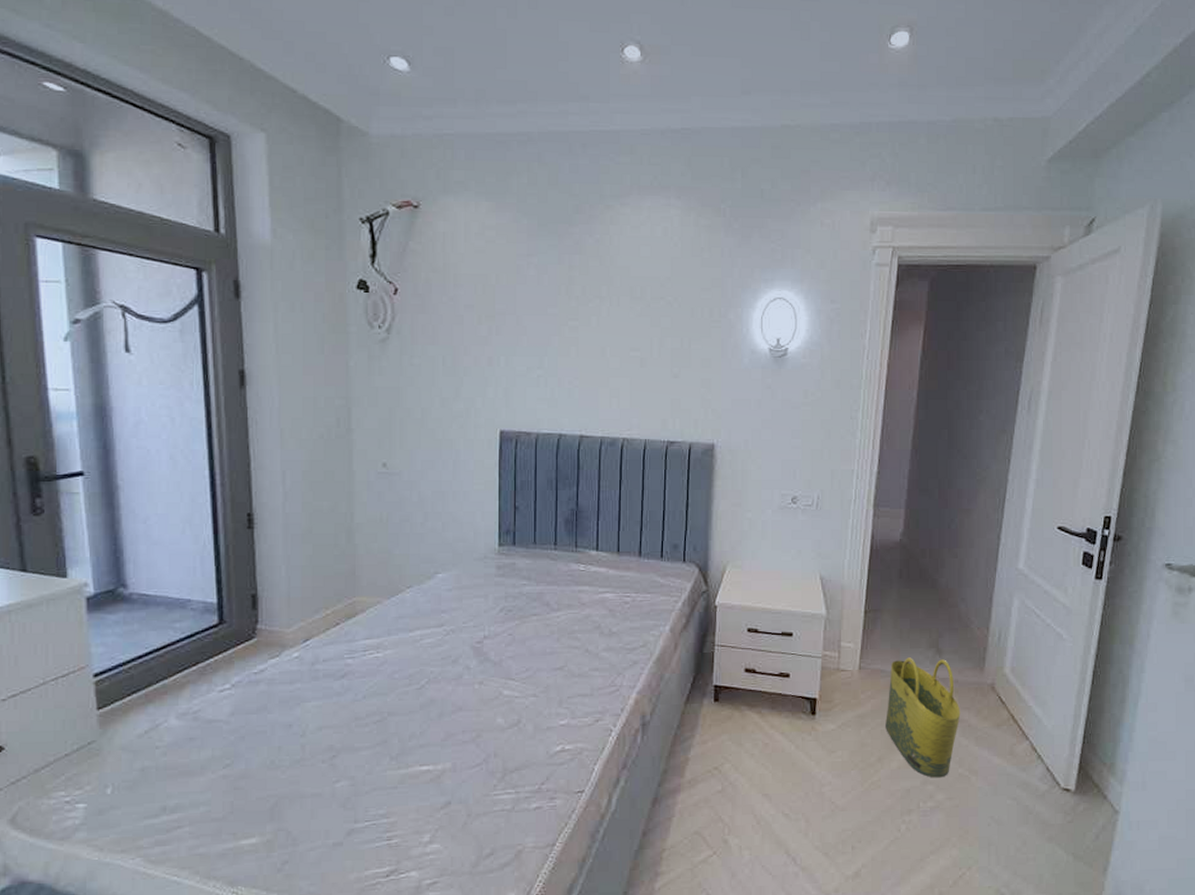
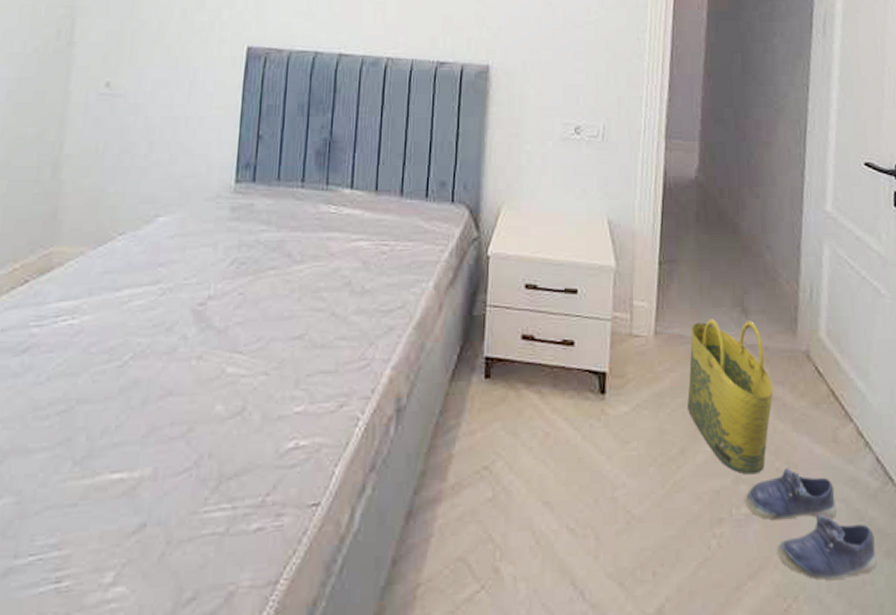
shoe: none [931,773,1039,857] -> present [745,467,877,581]

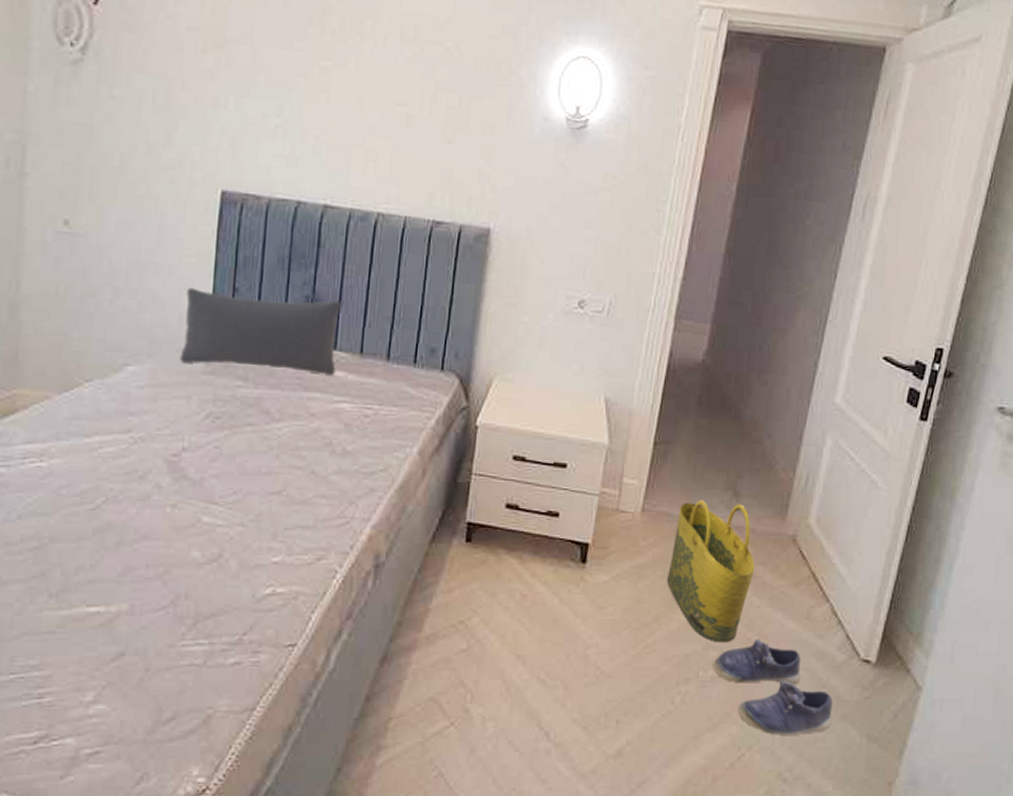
pillow: none [207,138,357,214] -> present [180,287,342,375]

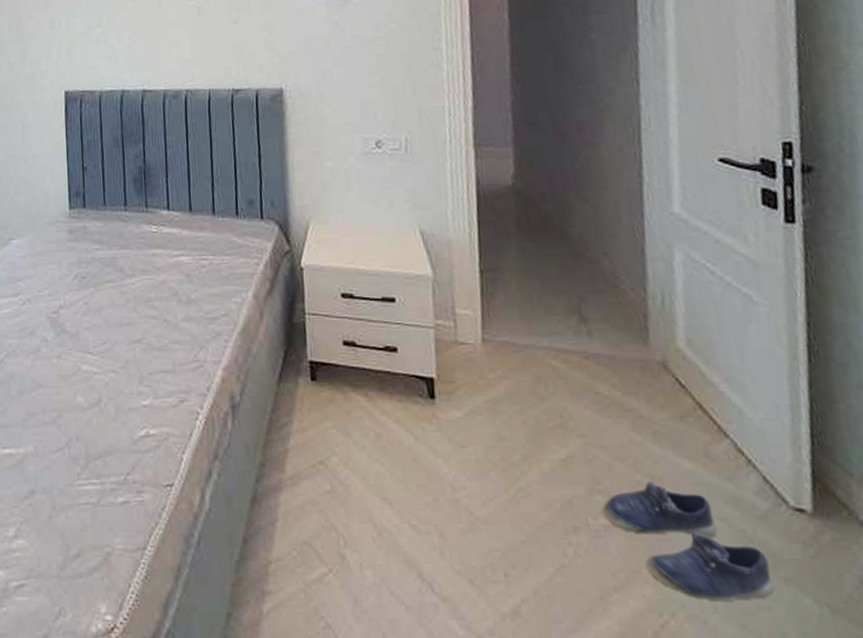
pillow: present [180,287,342,375] -> none [48,167,172,233]
tote bag: present [667,500,756,643] -> none [522,327,627,486]

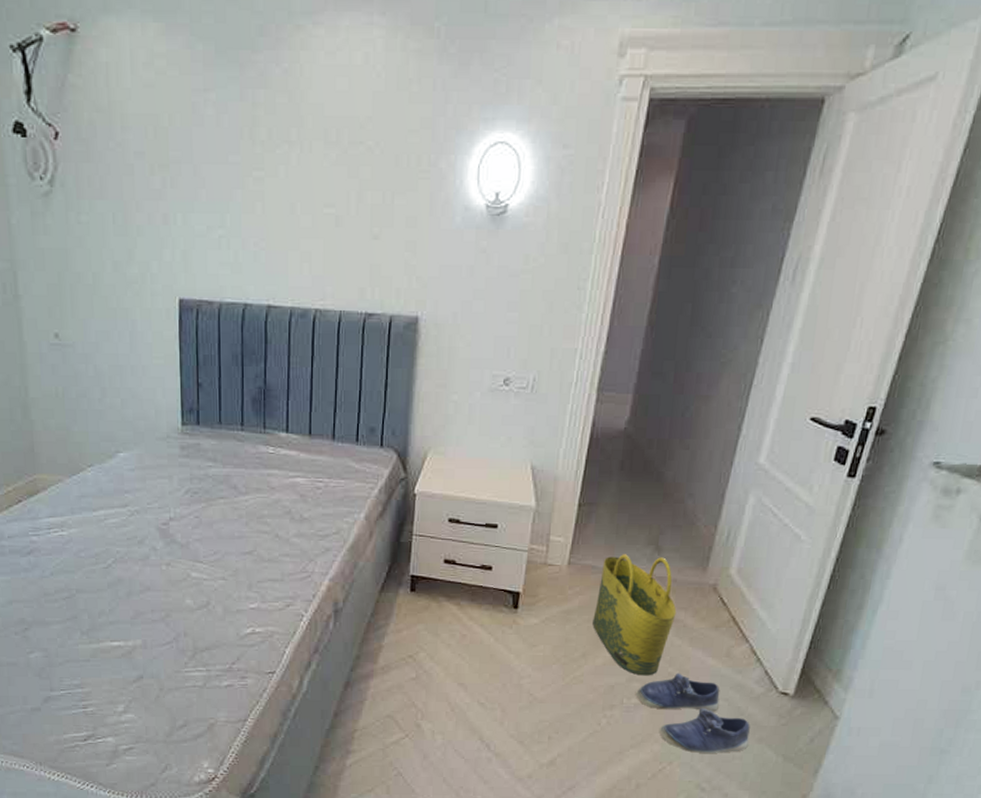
tote bag: none [522,327,627,486] -> present [593,554,677,676]

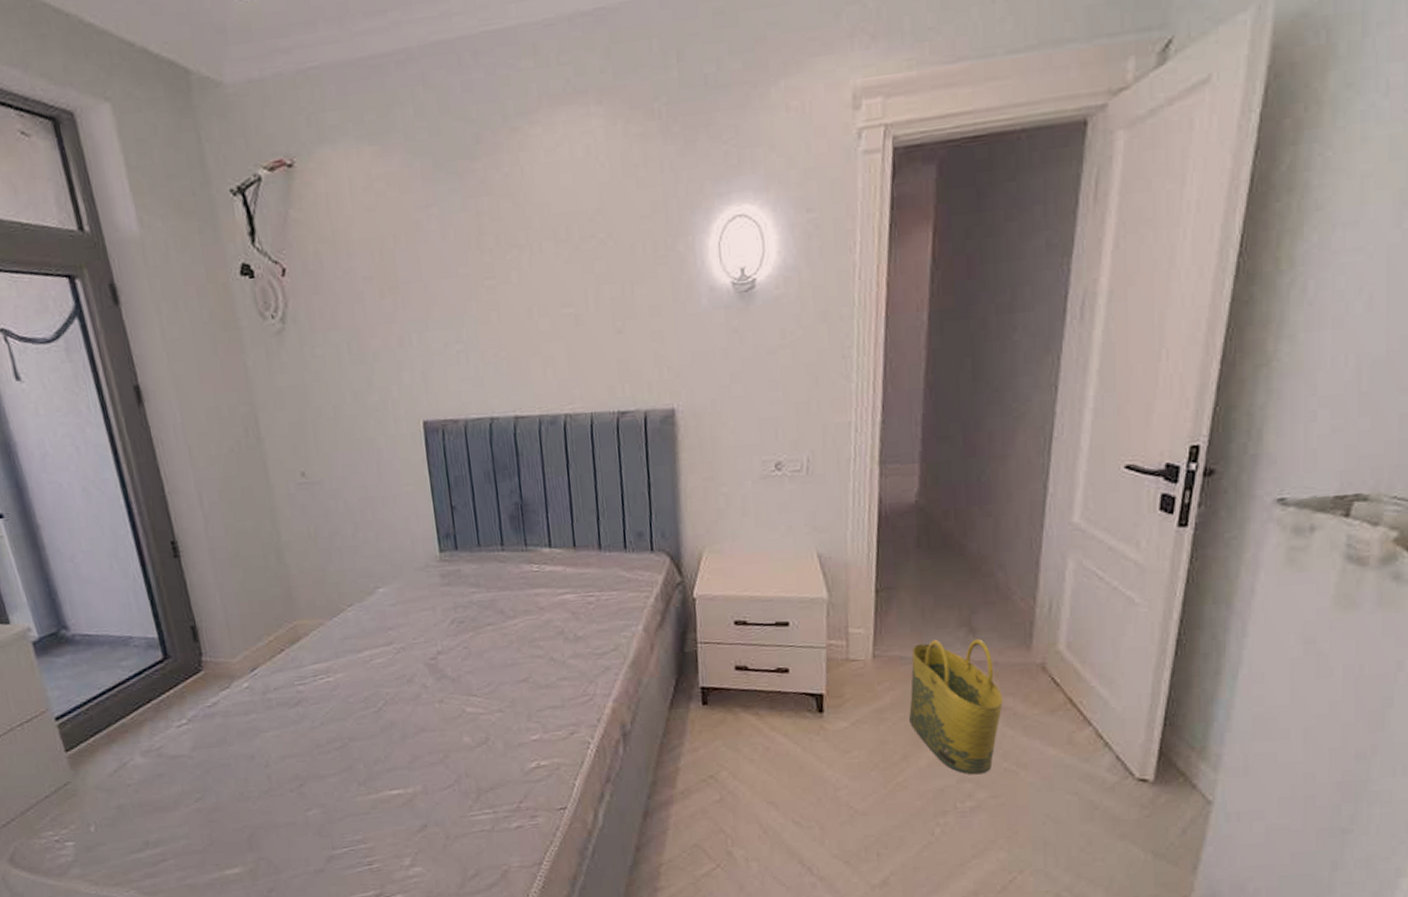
shoe: present [636,673,750,754] -> none [970,767,1109,858]

